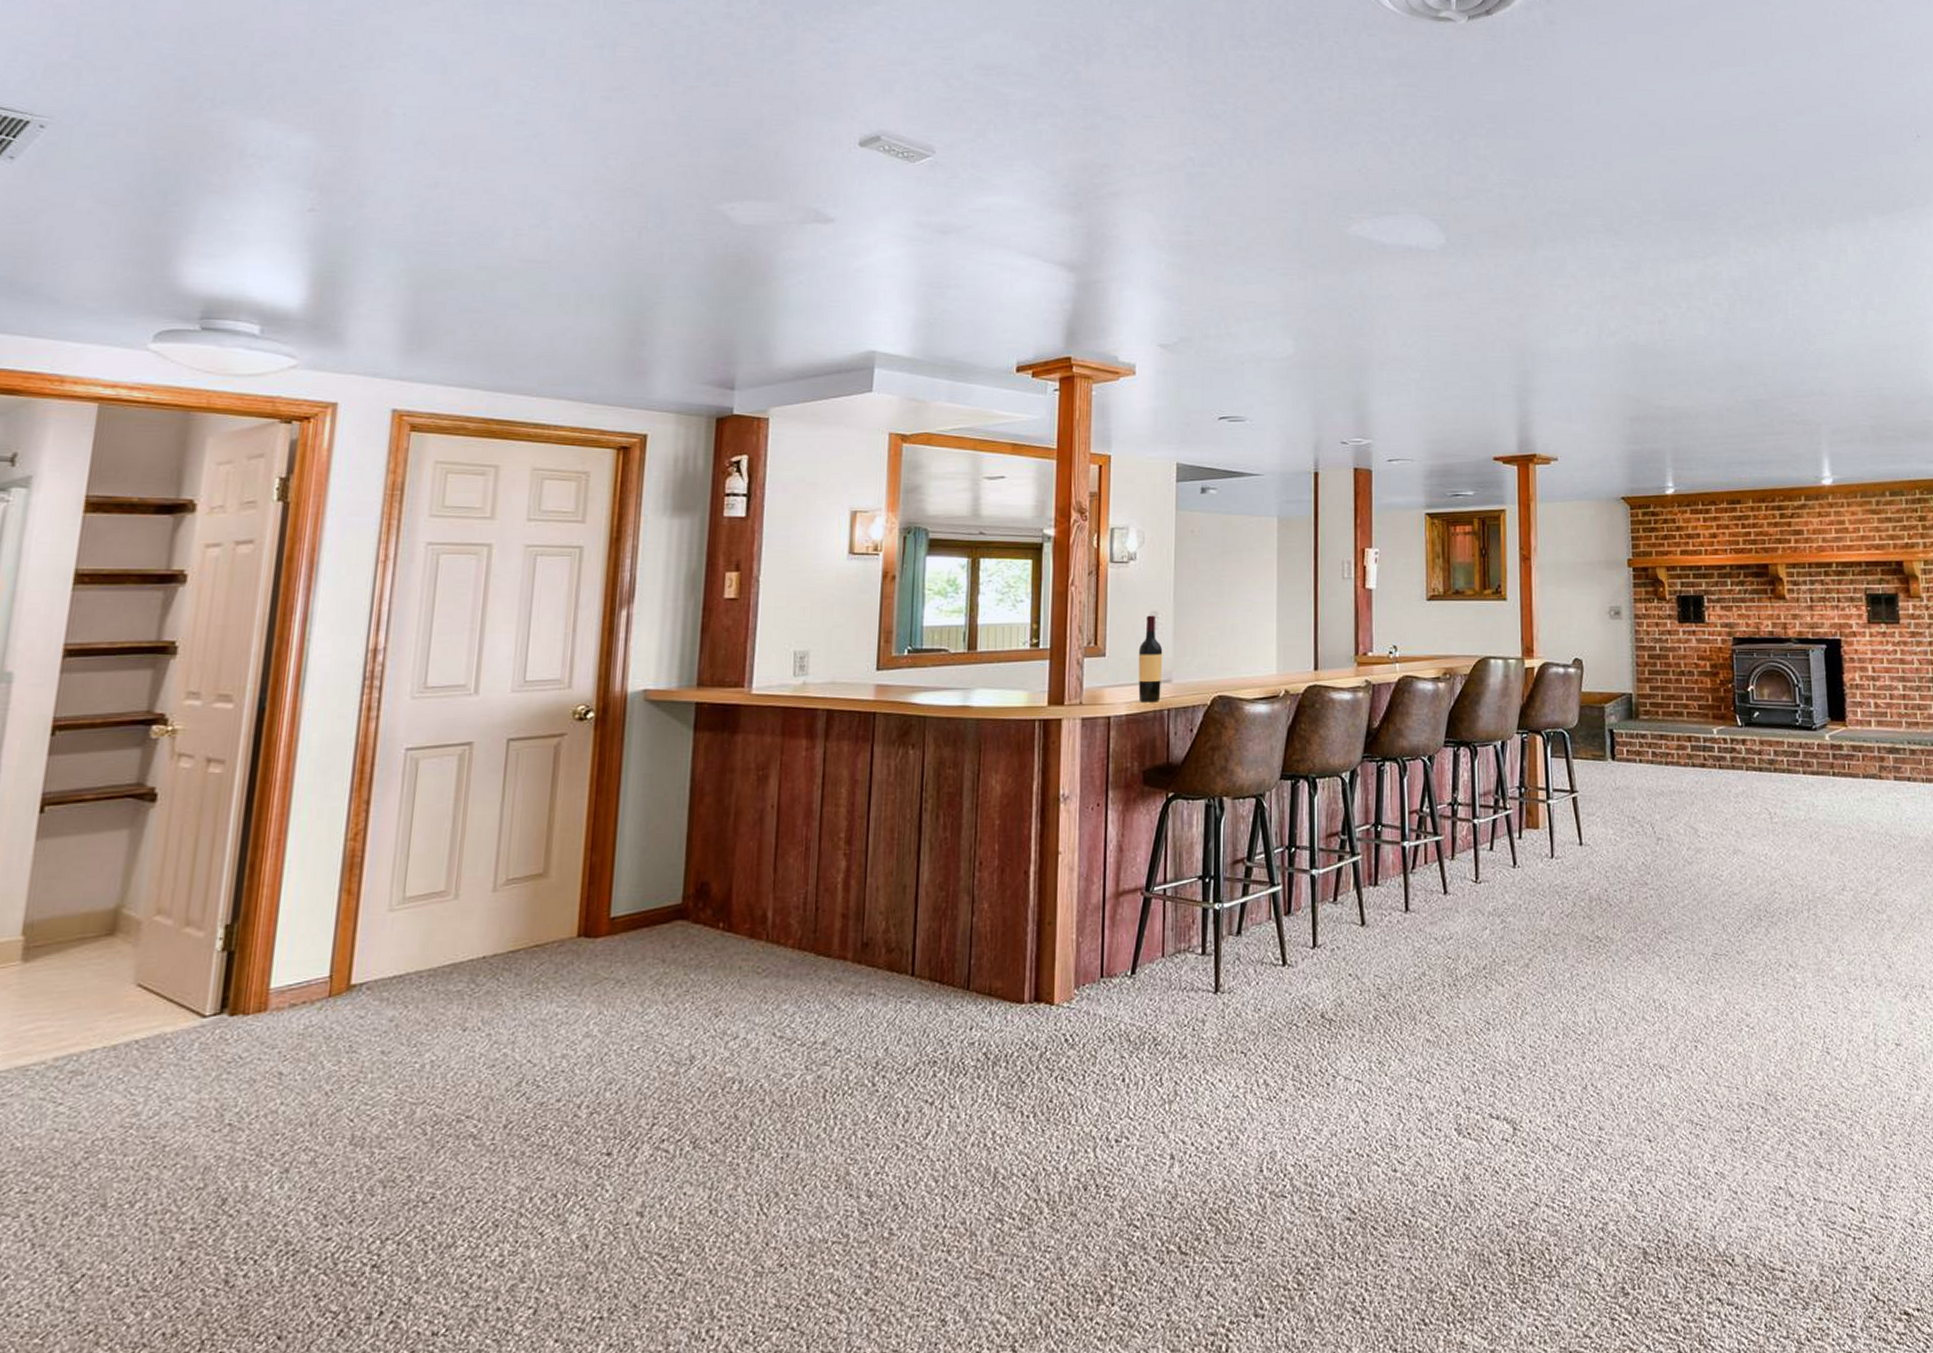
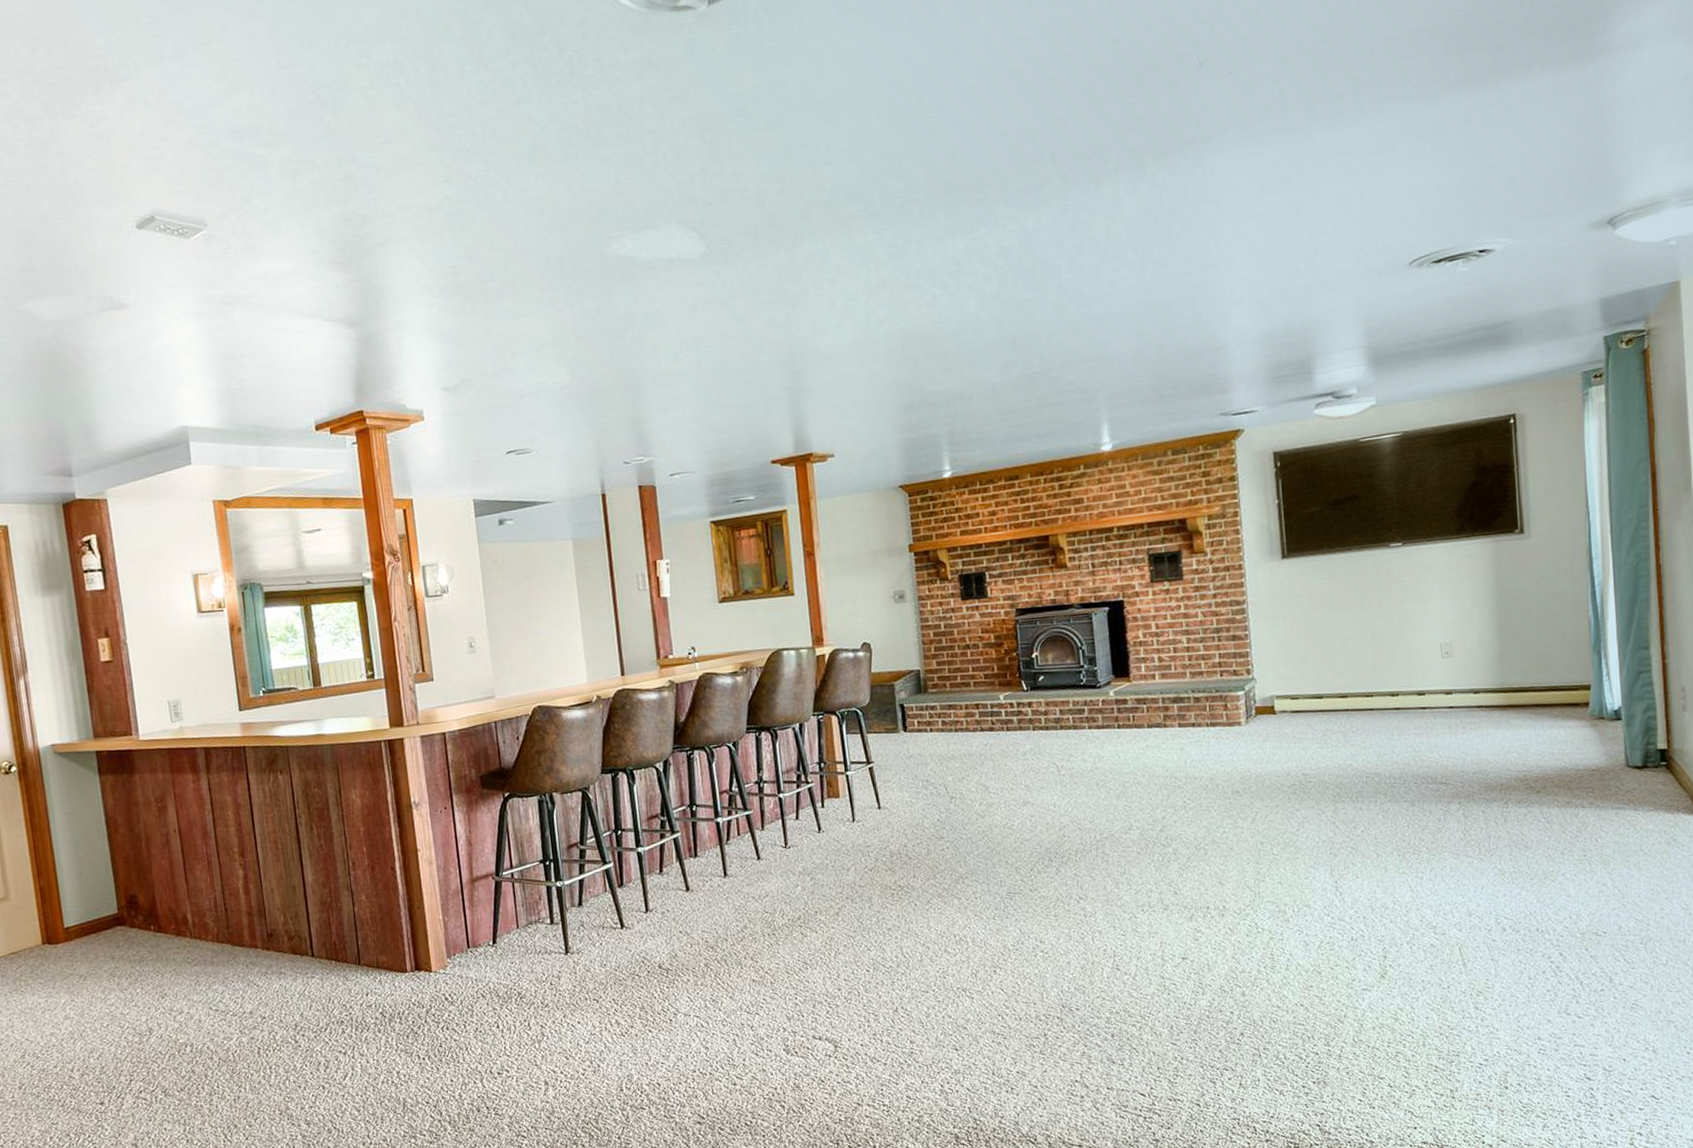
wine bottle: present [1138,615,1163,703] -> none [461,640,487,718]

